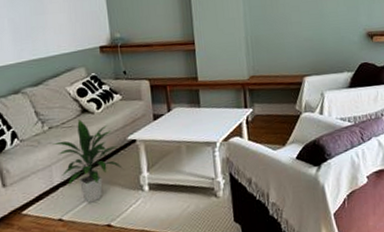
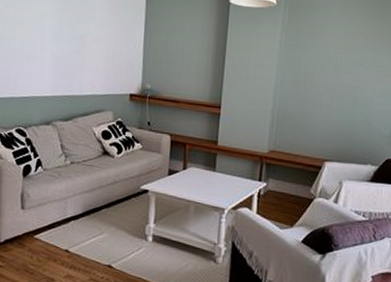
indoor plant: present [52,119,124,203] -> none [72,160,133,241]

